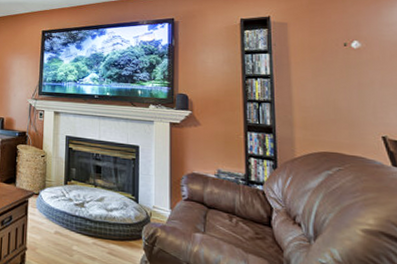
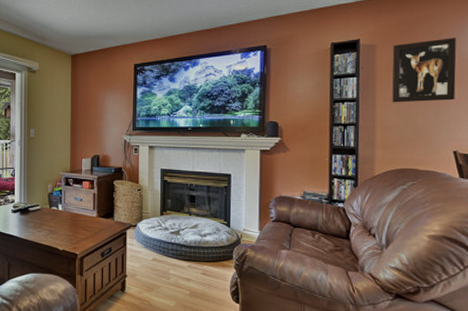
wall art: none [305,19,378,83] -> present [392,38,456,103]

